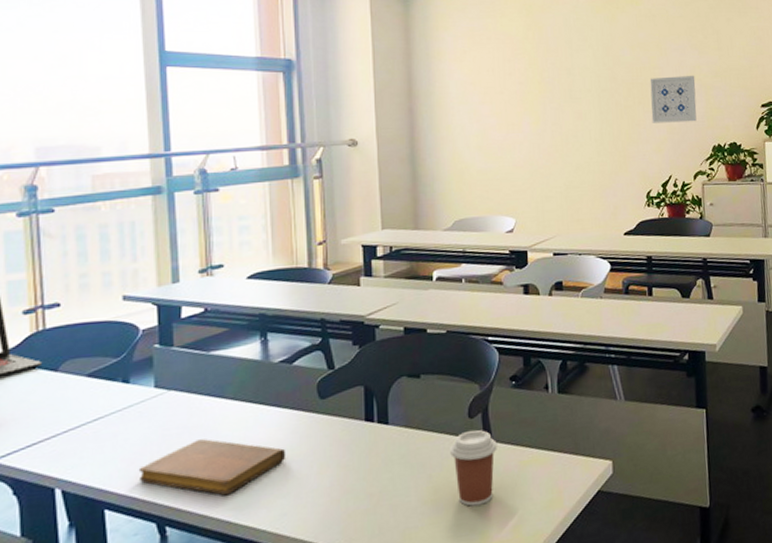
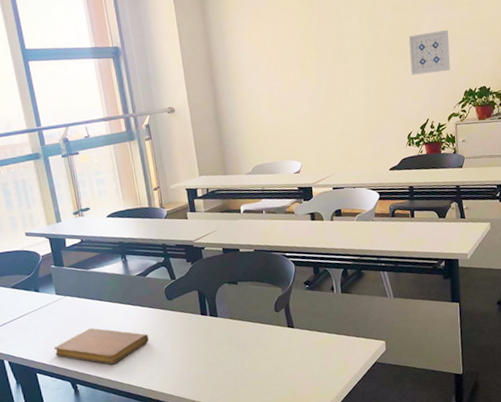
coffee cup: present [450,430,497,507] -> none [263,320,298,373]

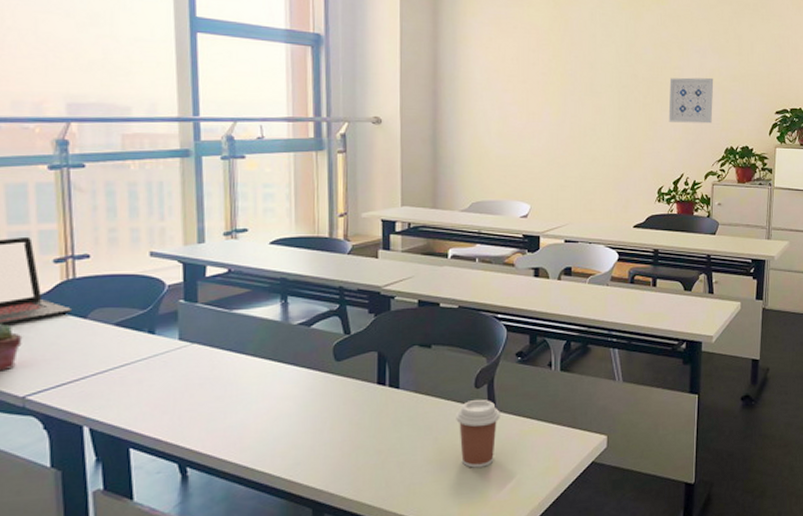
notebook: present [53,328,149,365] -> none [162,390,302,443]
coffee cup: none [263,320,298,373] -> present [456,399,500,468]

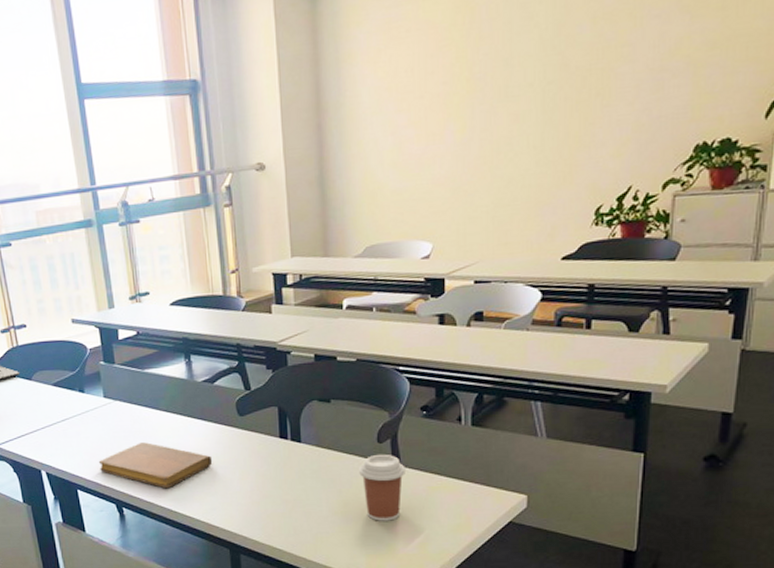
notebook: none [162,390,302,443] -> present [98,442,213,489]
wall art: present [668,77,714,124] -> none [612,49,681,121]

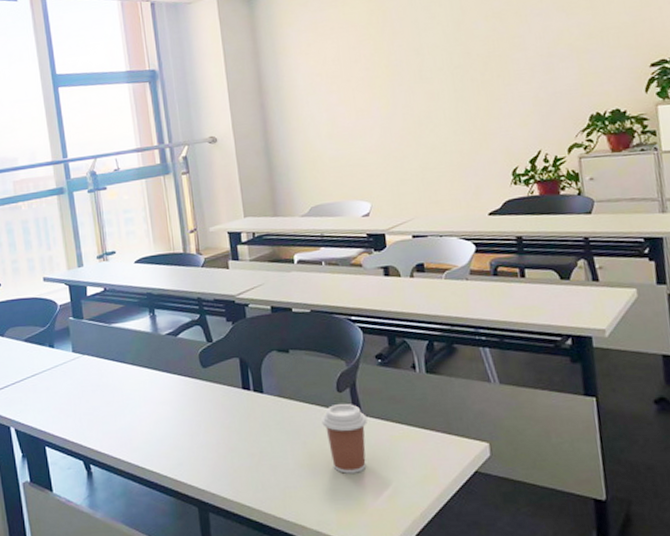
notebook: present [98,442,213,489] -> none [66,396,178,444]

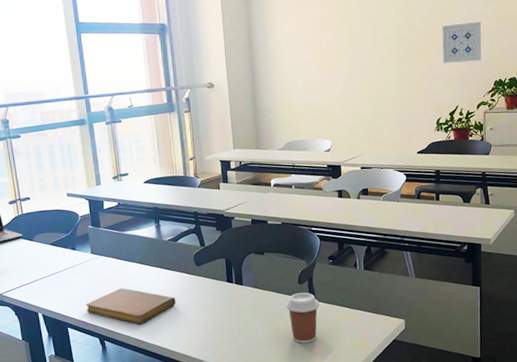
notebook: none [66,396,178,444] -> present [85,288,176,325]
wall art: none [509,39,568,97] -> present [442,21,482,63]

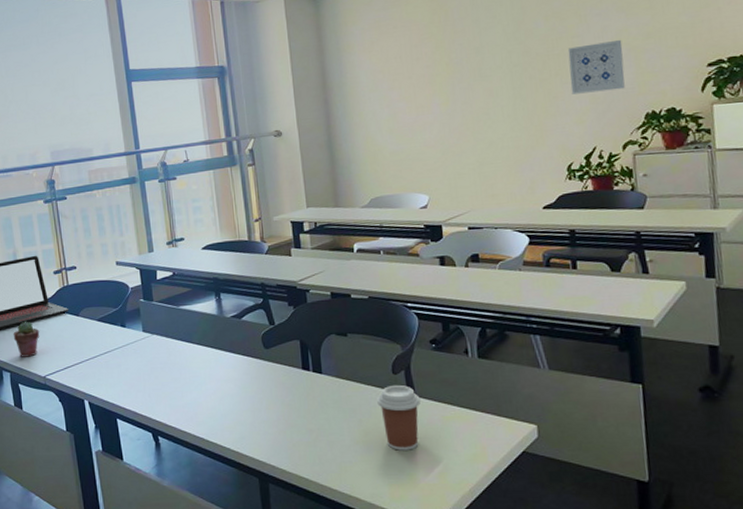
notebook: present [85,288,176,325] -> none [136,373,242,418]

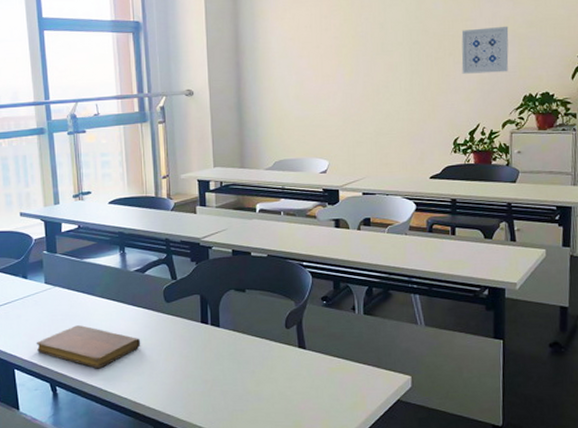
notebook: none [136,373,242,418] -> present [36,325,141,369]
coffee cup: present [377,384,421,451] -> none [270,338,309,400]

